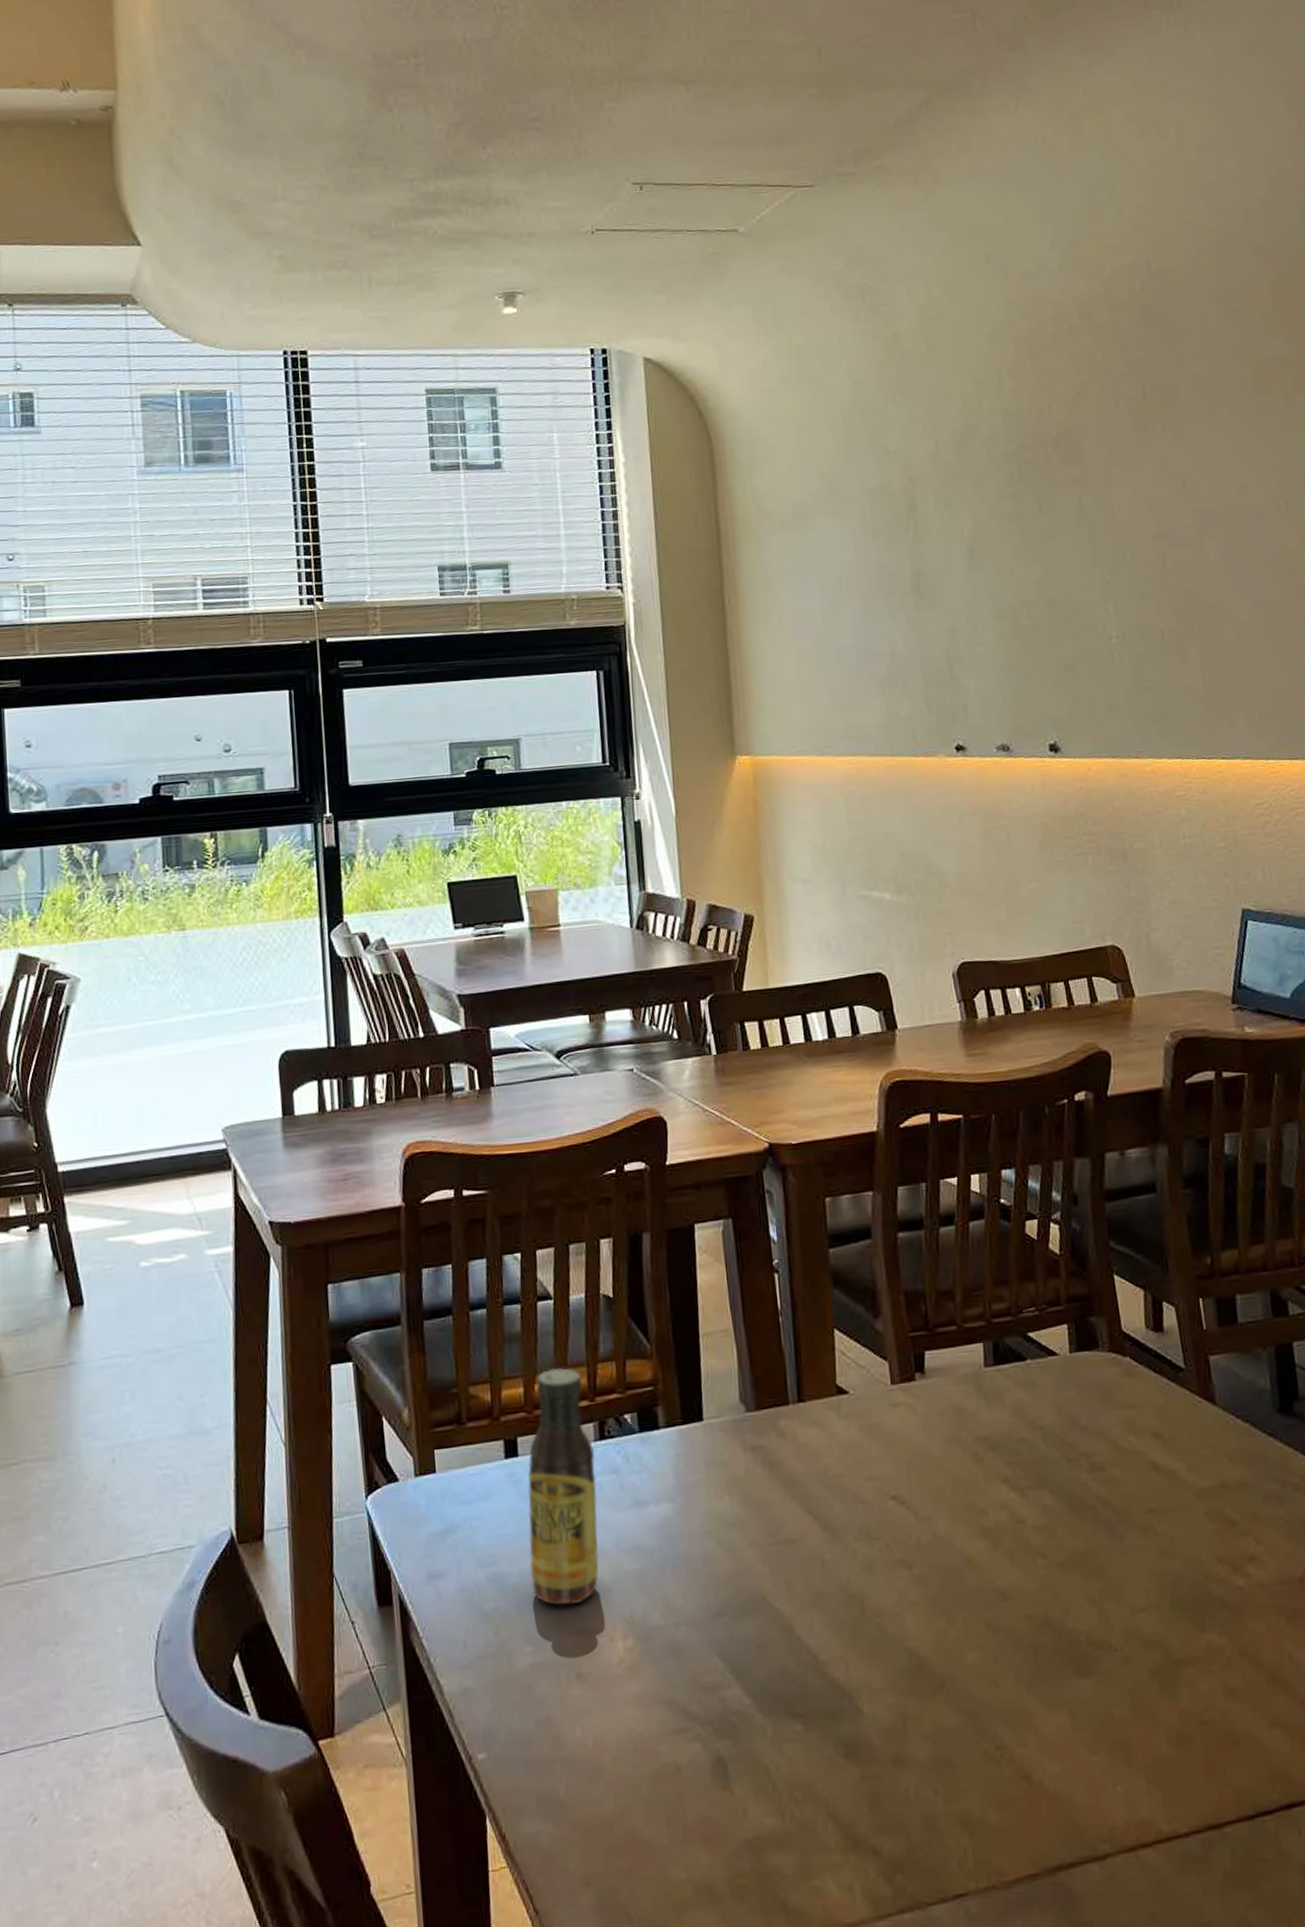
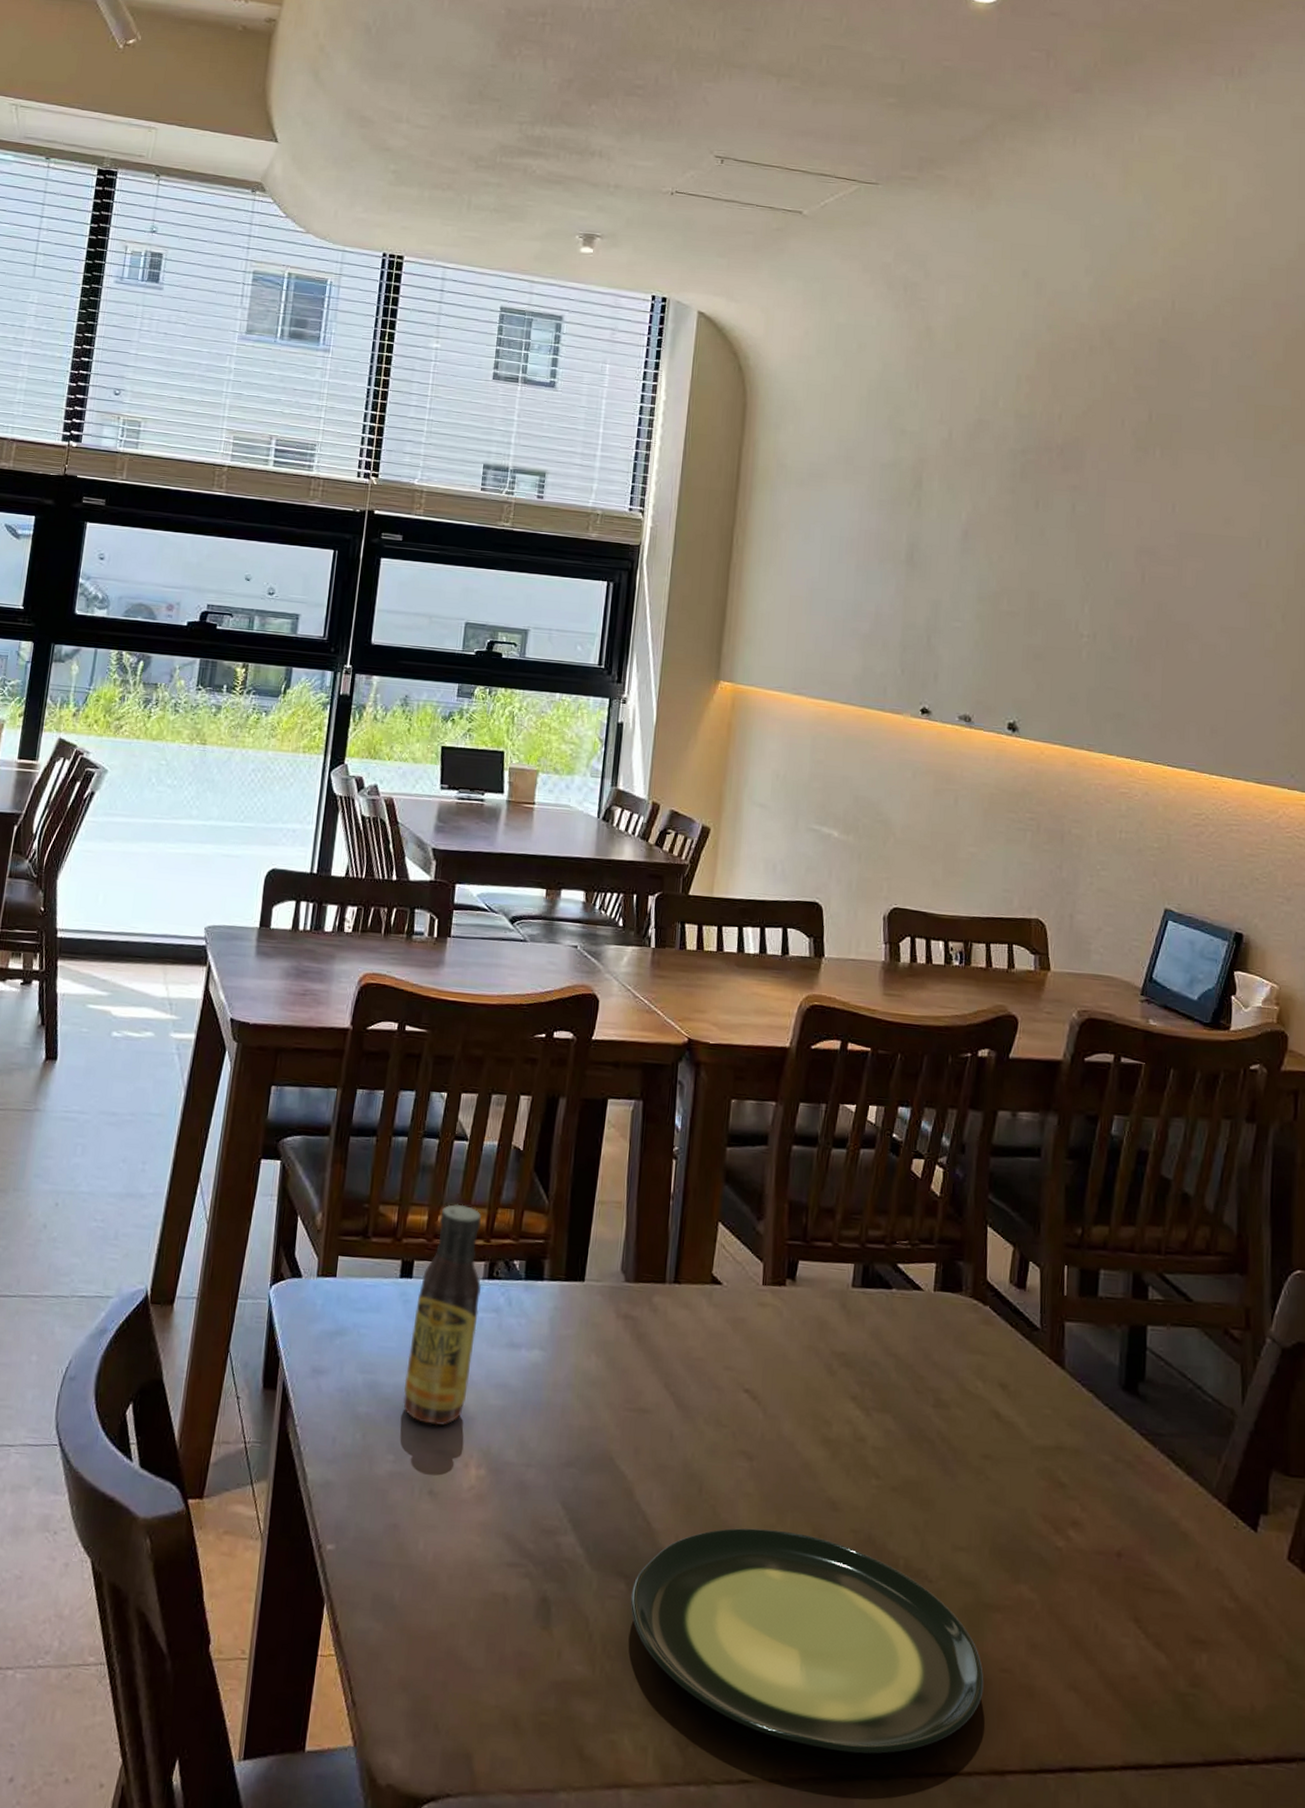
plate: none [808,1631,1188,1845] -> present [630,1528,984,1754]

